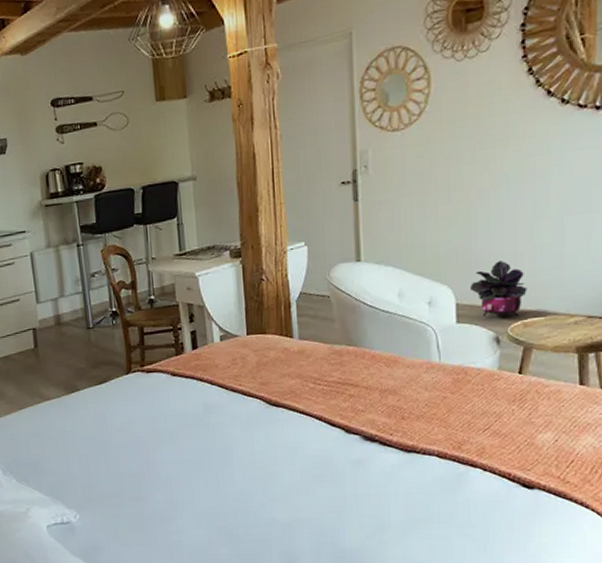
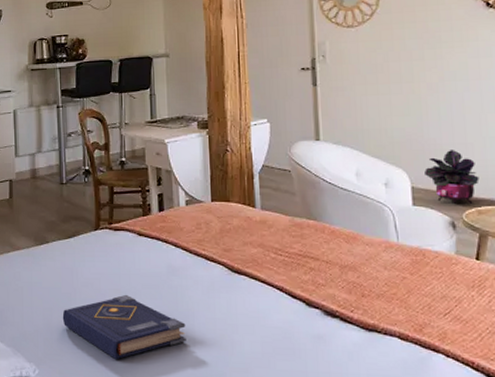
book: none [99,435,225,499] -> present [62,294,186,359]

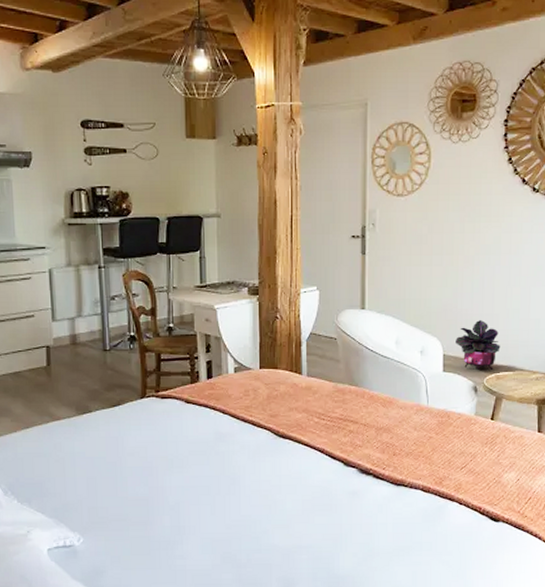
book: present [62,294,186,359] -> none [107,461,232,523]

